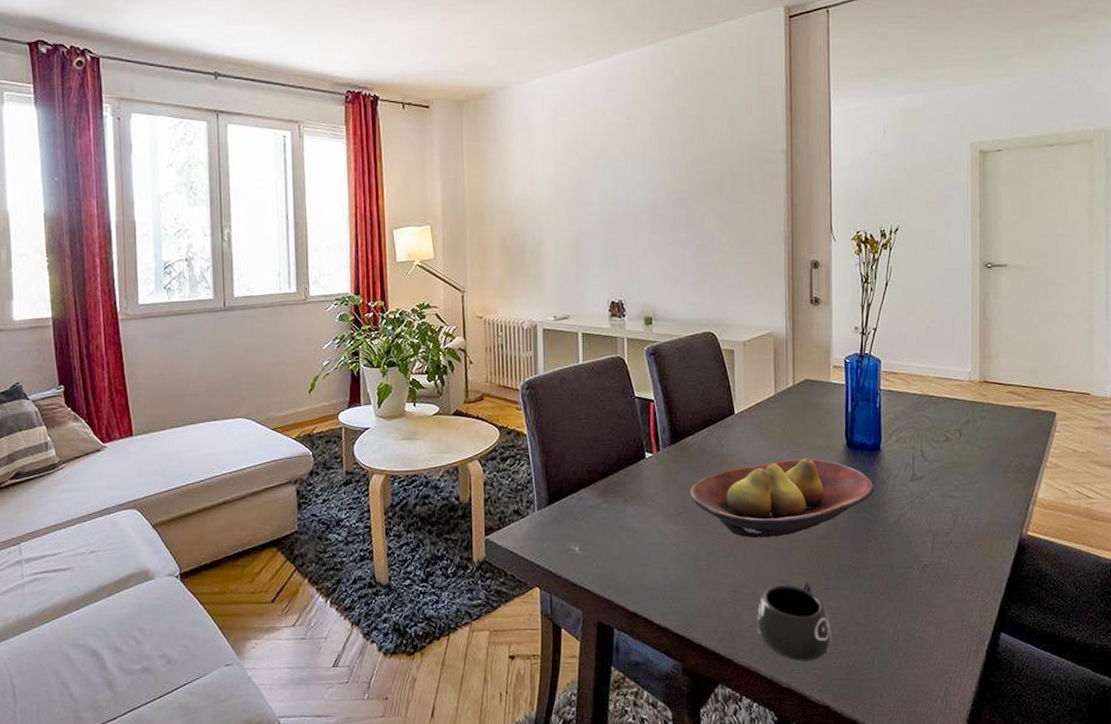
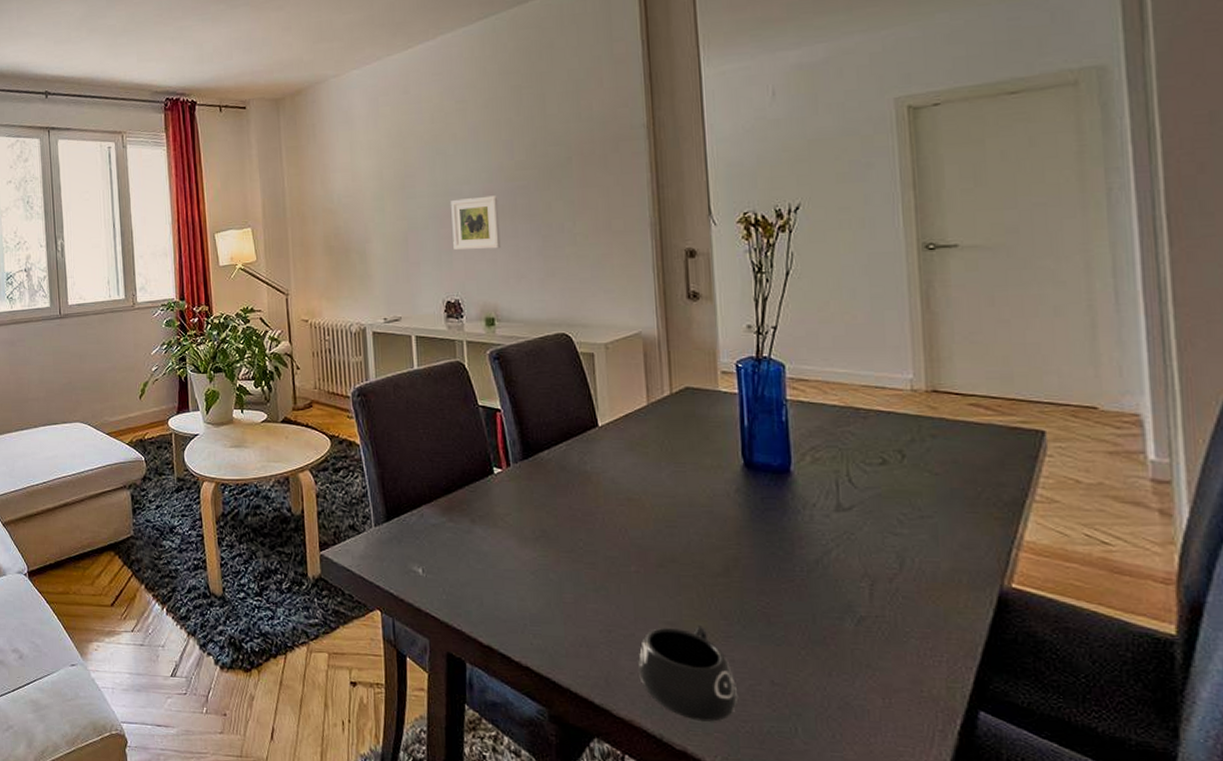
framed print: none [619,206,661,255] -> present [451,195,501,250]
fruit bowl: present [689,458,875,538] -> none [547,479,786,571]

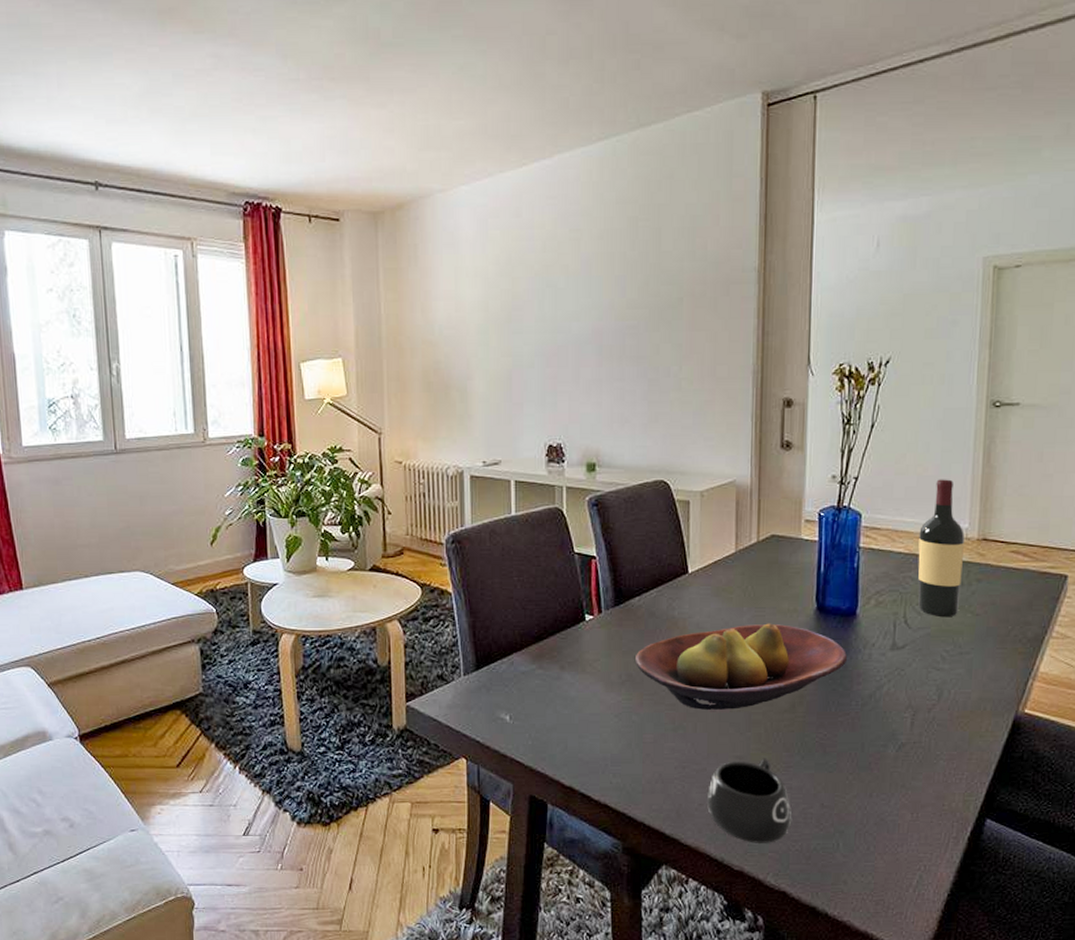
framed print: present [451,195,501,250] -> none [559,334,607,392]
fruit bowl: none [547,479,786,571] -> present [634,623,848,710]
wine bottle: none [855,327,913,477] -> present [918,479,965,618]

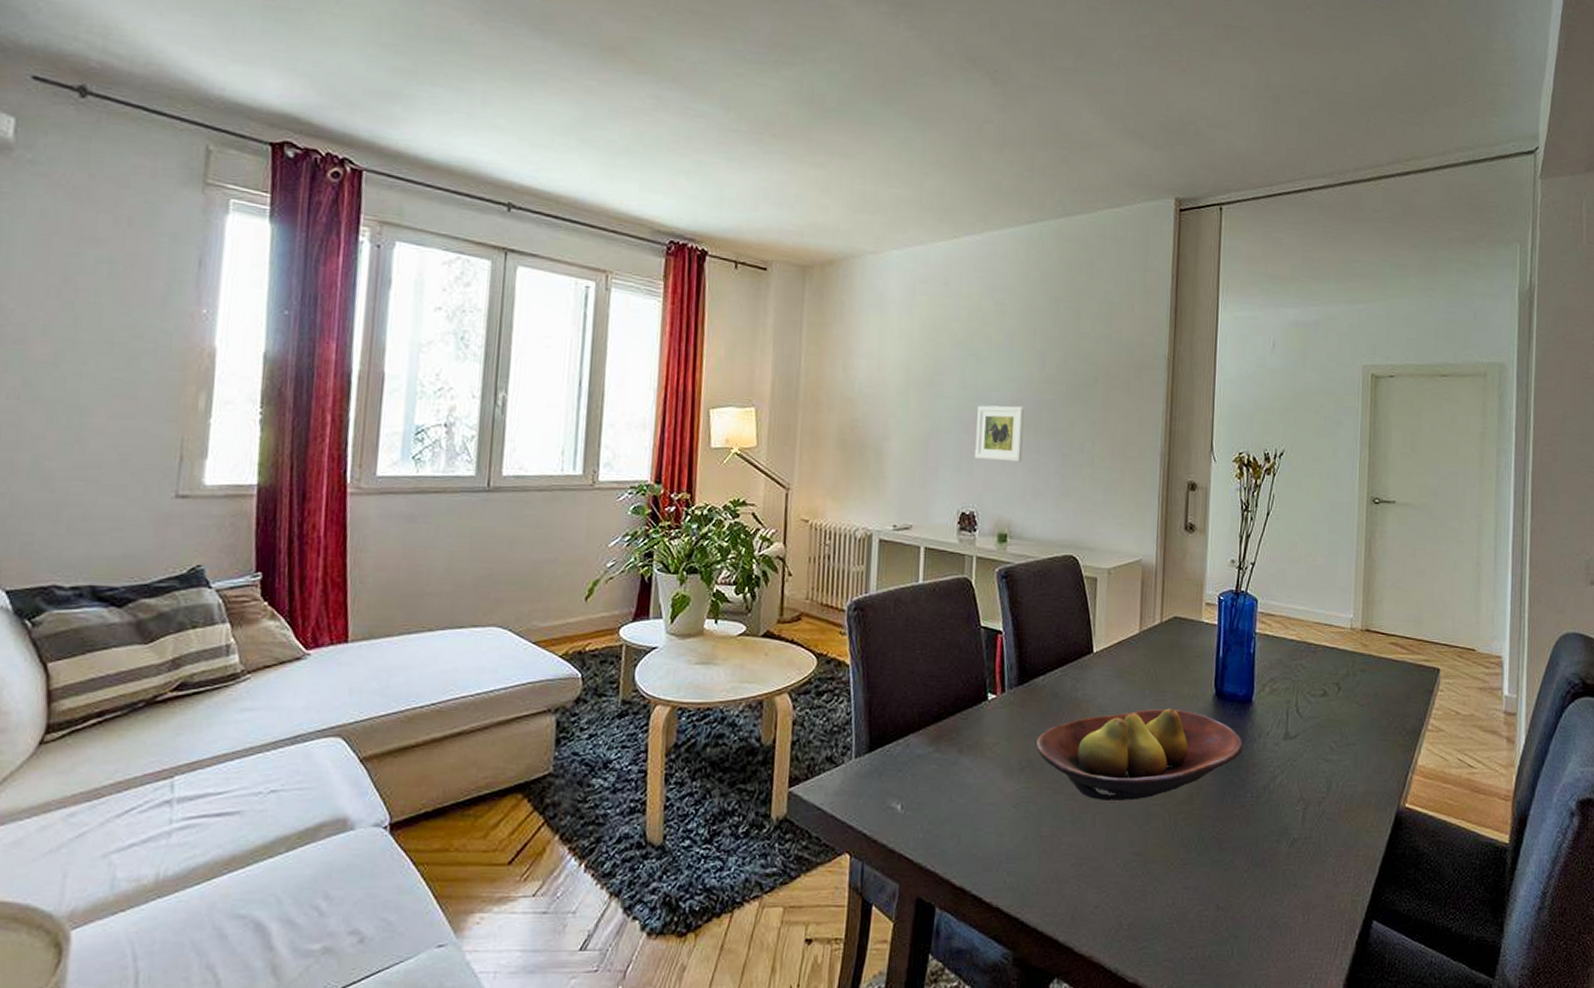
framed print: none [559,334,607,392] -> present [975,405,1025,462]
mug: present [707,758,792,843] -> none [1103,854,1188,951]
wine bottle: present [918,479,965,618] -> none [1308,569,1350,707]

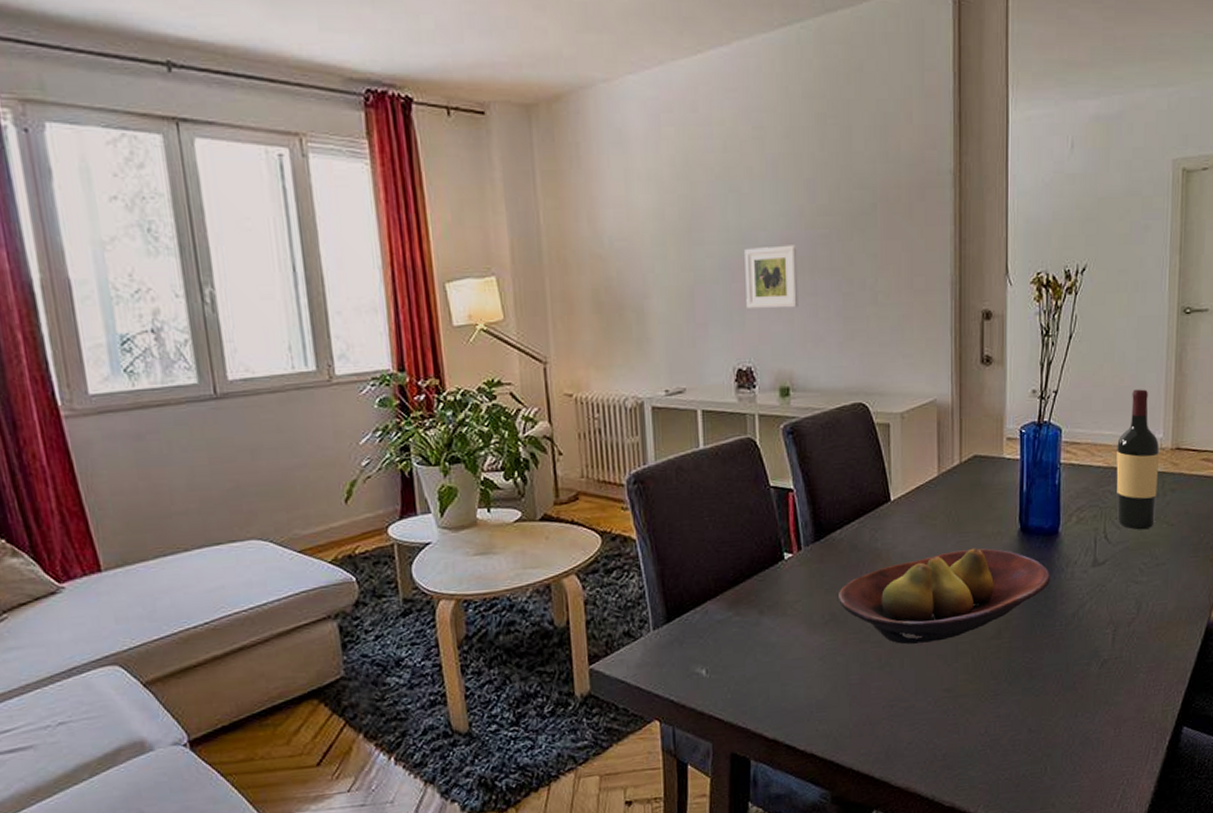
wine bottle: none [1308,569,1350,707] -> present [1116,389,1160,530]

